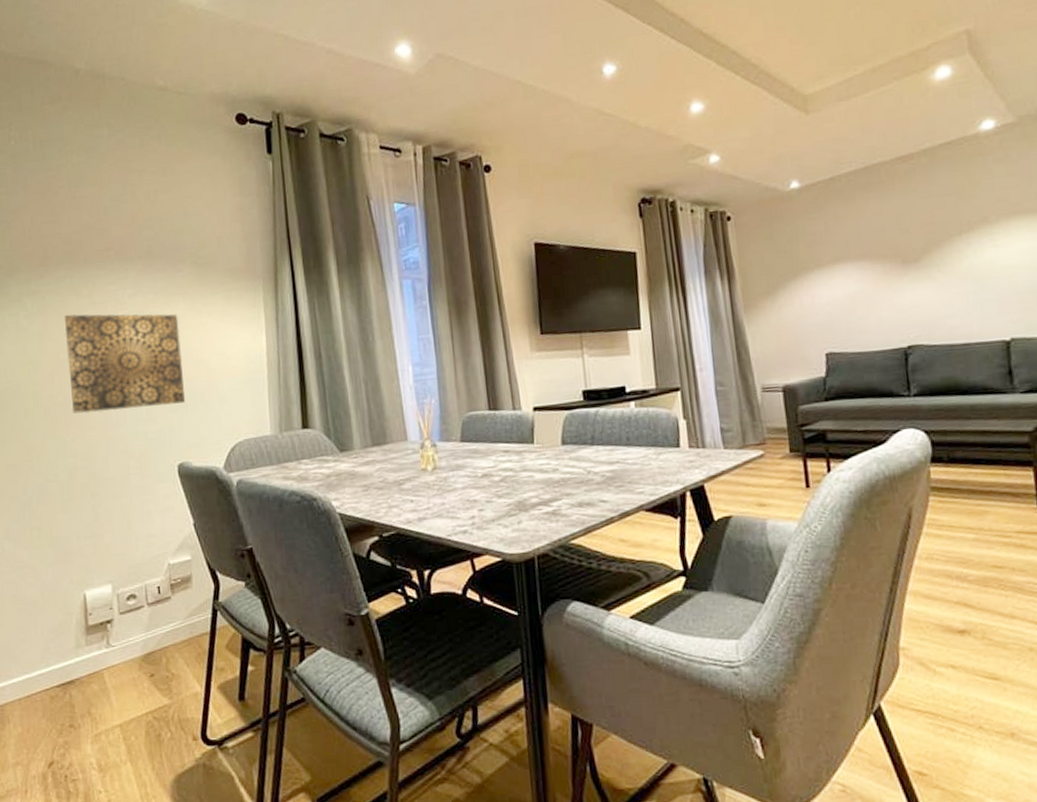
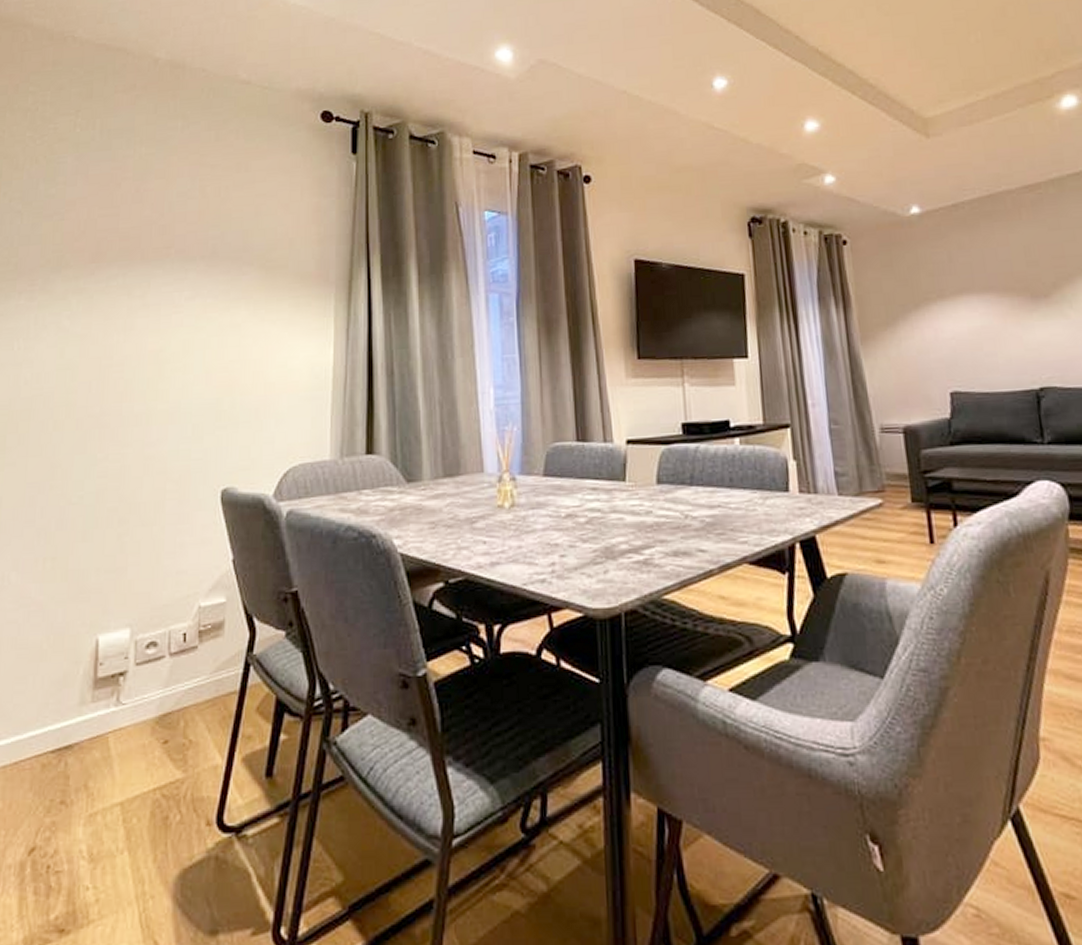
wall art: present [64,313,186,414] -> none [107,315,239,428]

